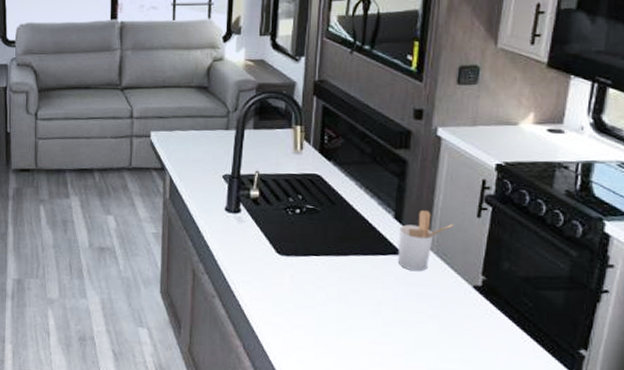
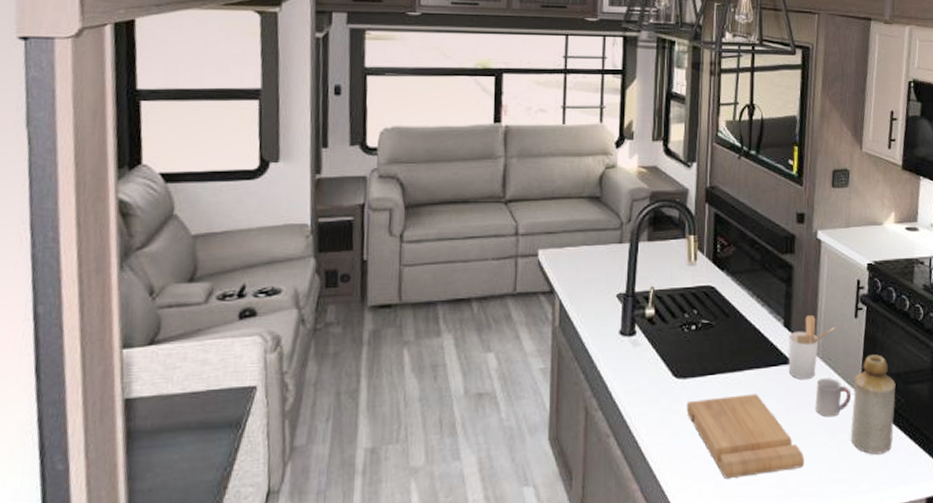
cutting board: none [289,276,411,353] -> present [686,394,804,478]
cup: none [426,272,469,310] -> present [815,377,852,417]
bottle: none [466,256,523,353] -> present [851,355,896,455]

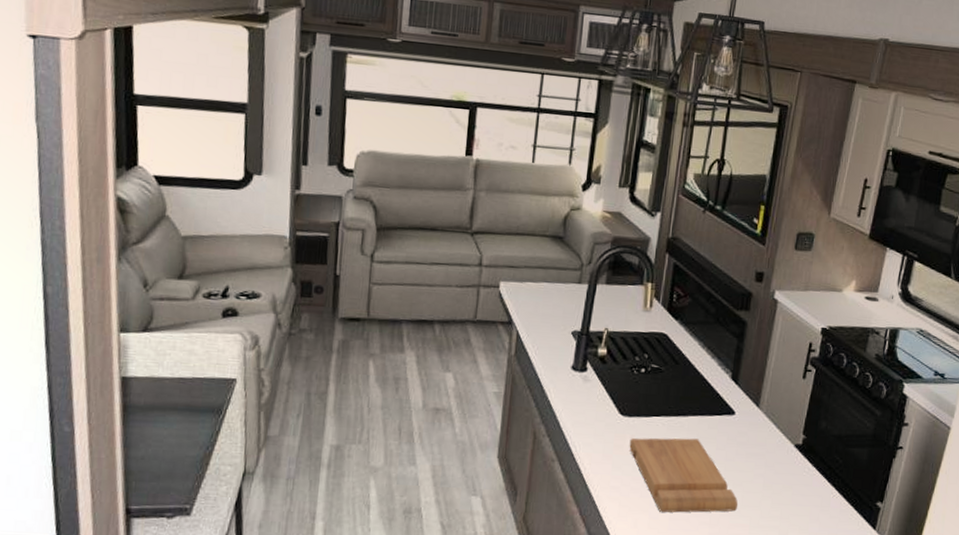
utensil holder: present [788,314,836,380] -> none [731,370,783,432]
cup: present [815,377,852,417] -> none [754,431,791,469]
bottle: present [851,355,896,455] -> none [786,415,836,508]

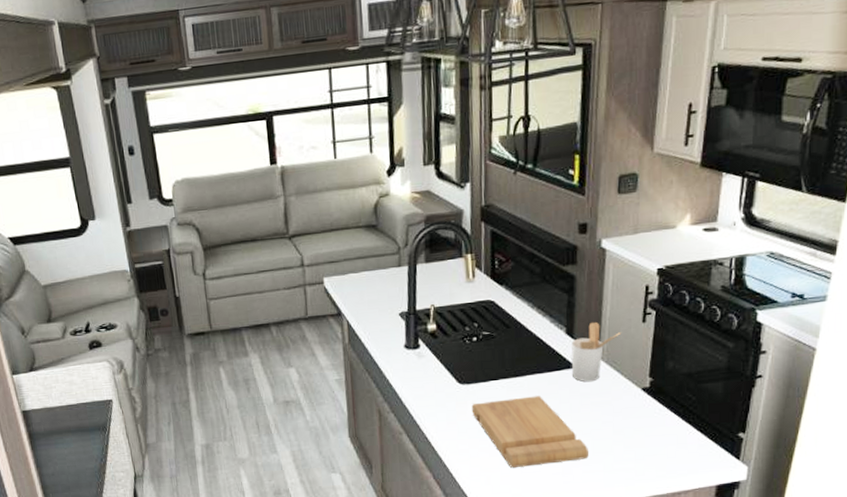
utensil holder: none [731,370,783,432] -> present [571,321,622,382]

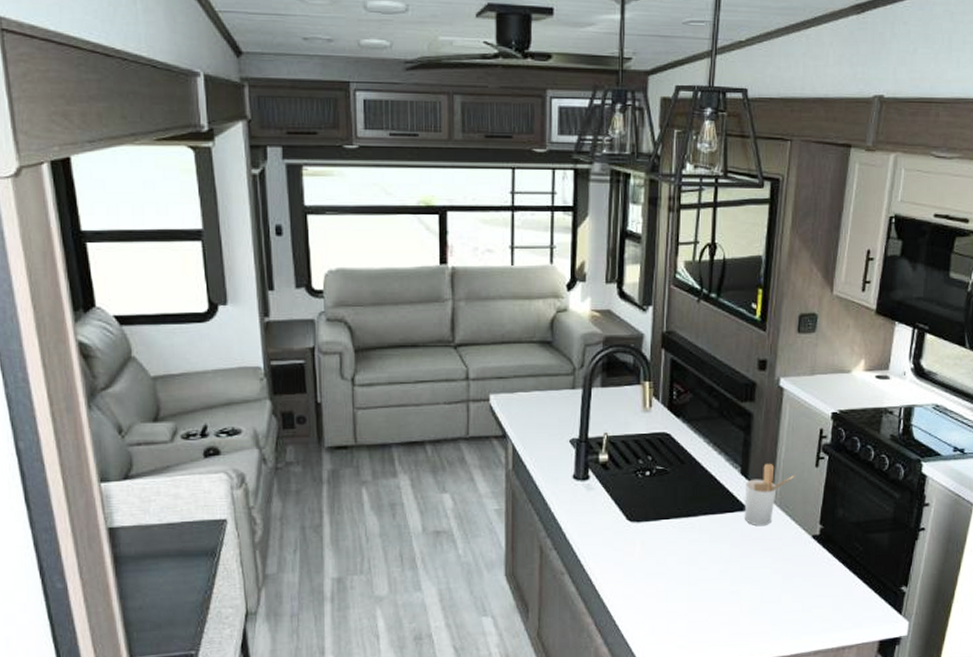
cutting board: present [471,396,588,468] -> none [640,538,757,616]

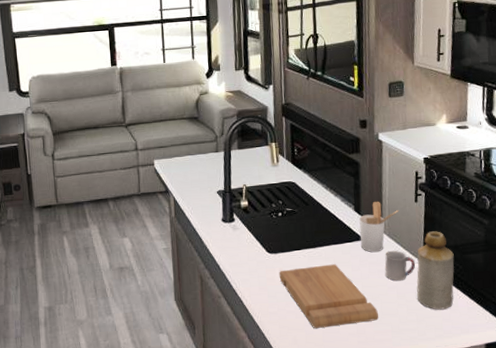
cutting board: none [640,538,757,616] -> present [279,264,378,328]
cup: none [770,525,808,563] -> present [385,250,416,281]
bottle: none [806,504,855,599] -> present [417,231,454,310]

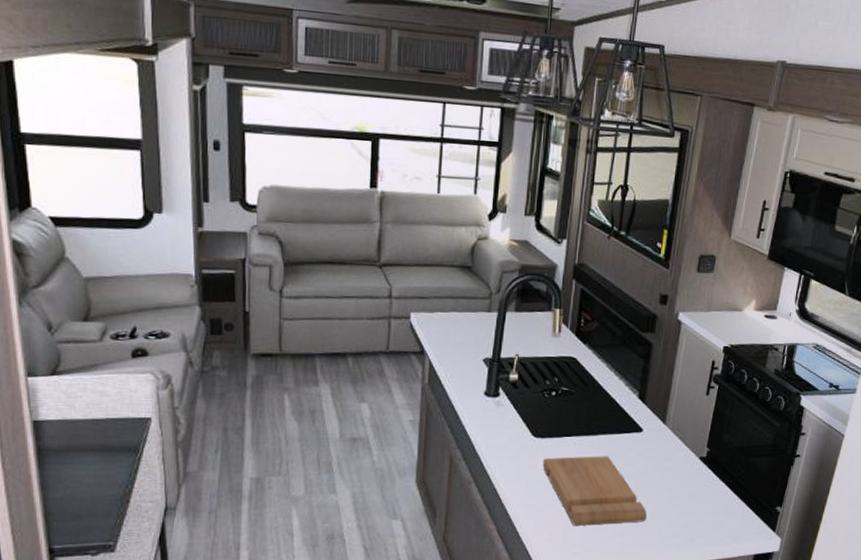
utensil holder: present [359,201,399,253] -> none [639,389,688,447]
cup: present [385,250,416,281] -> none [661,446,696,481]
bottle: present [417,231,454,310] -> none [691,429,738,515]

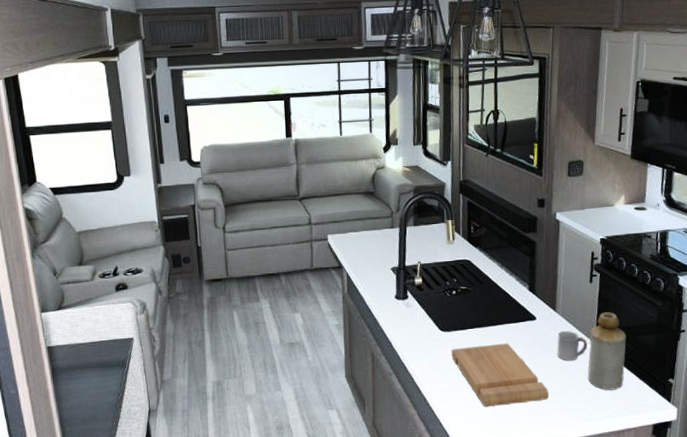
cup: none [661,446,696,481] -> present [557,330,588,361]
bottle: none [691,429,738,515] -> present [588,312,626,390]

